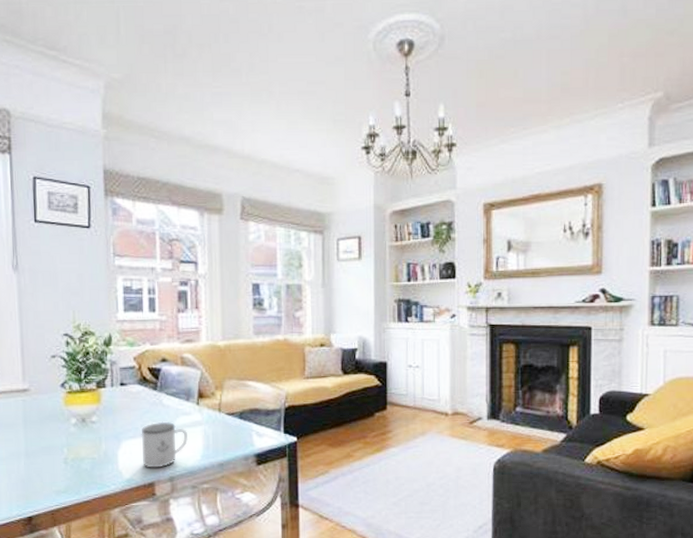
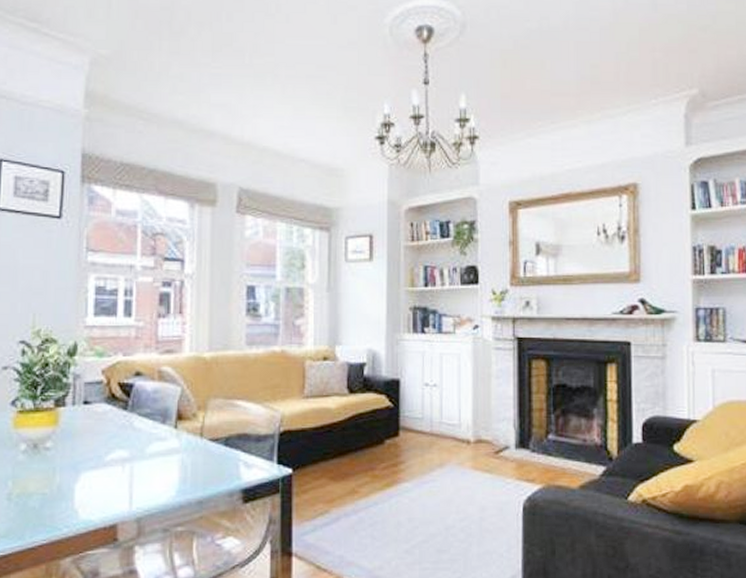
mug: present [141,421,188,468] -> none [104,448,161,507]

